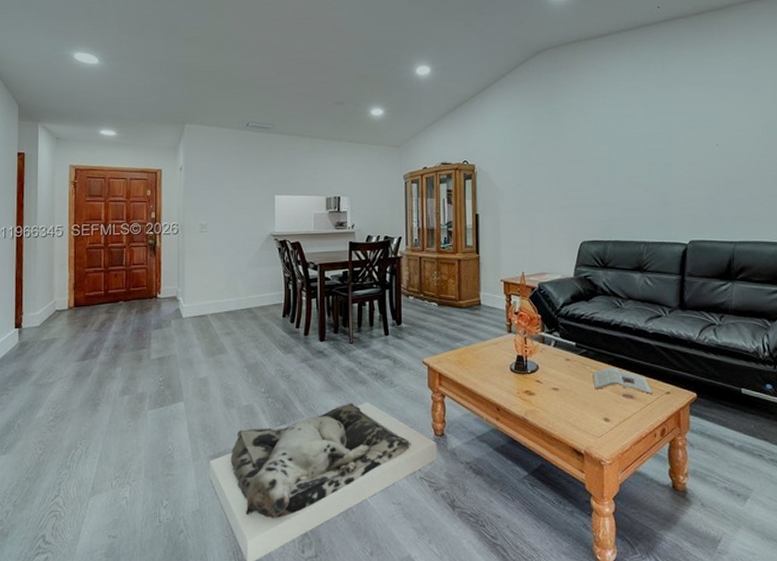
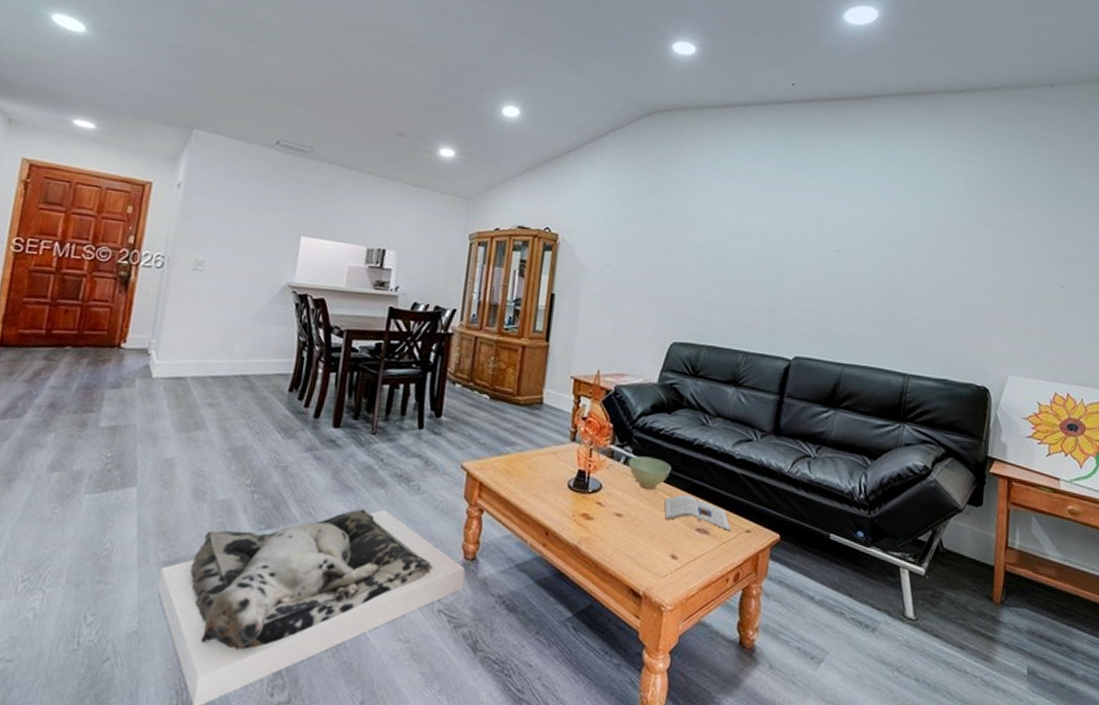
bowl: none [558,339,595,366] -> present [628,456,672,489]

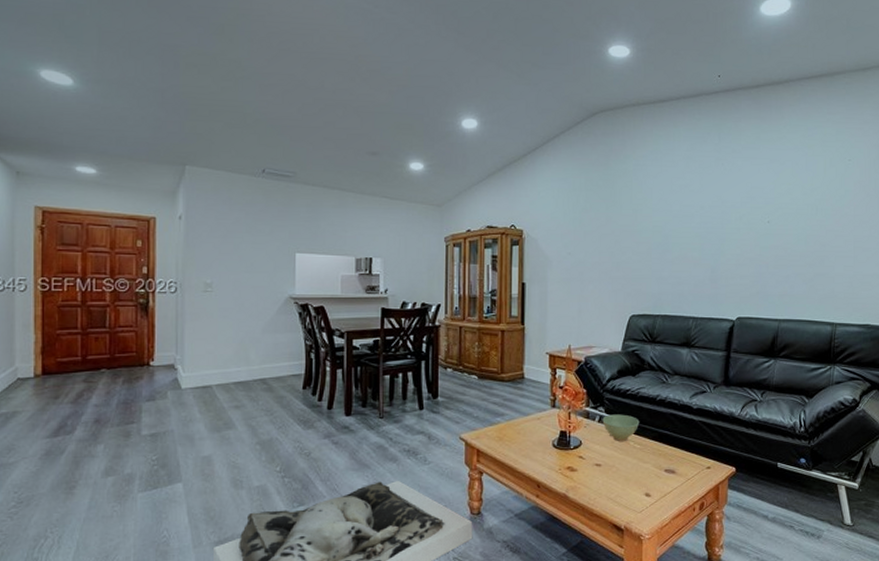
magazine: present [664,494,731,531] -> none [636,443,694,469]

